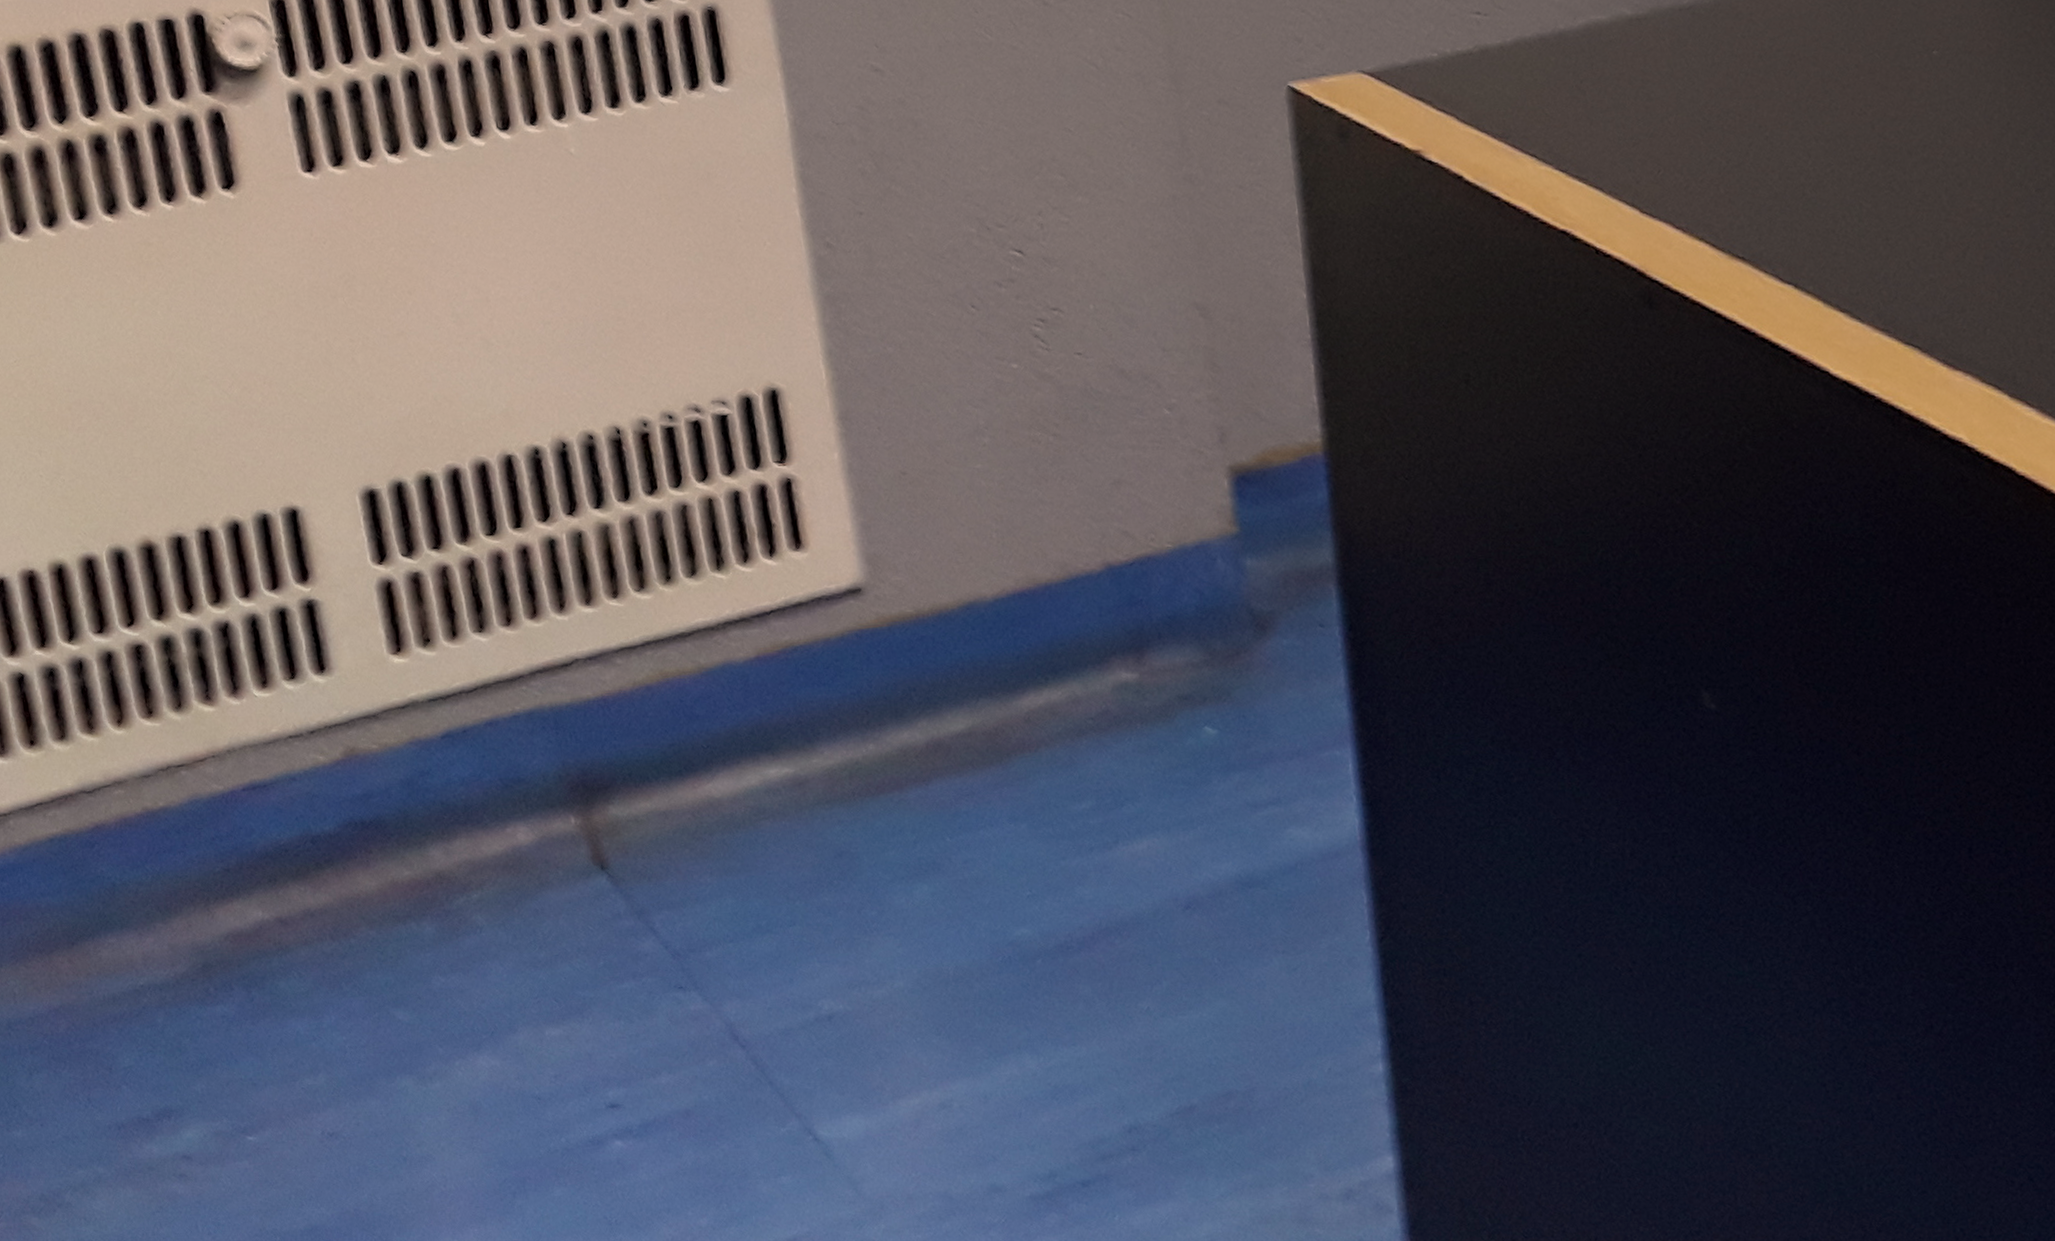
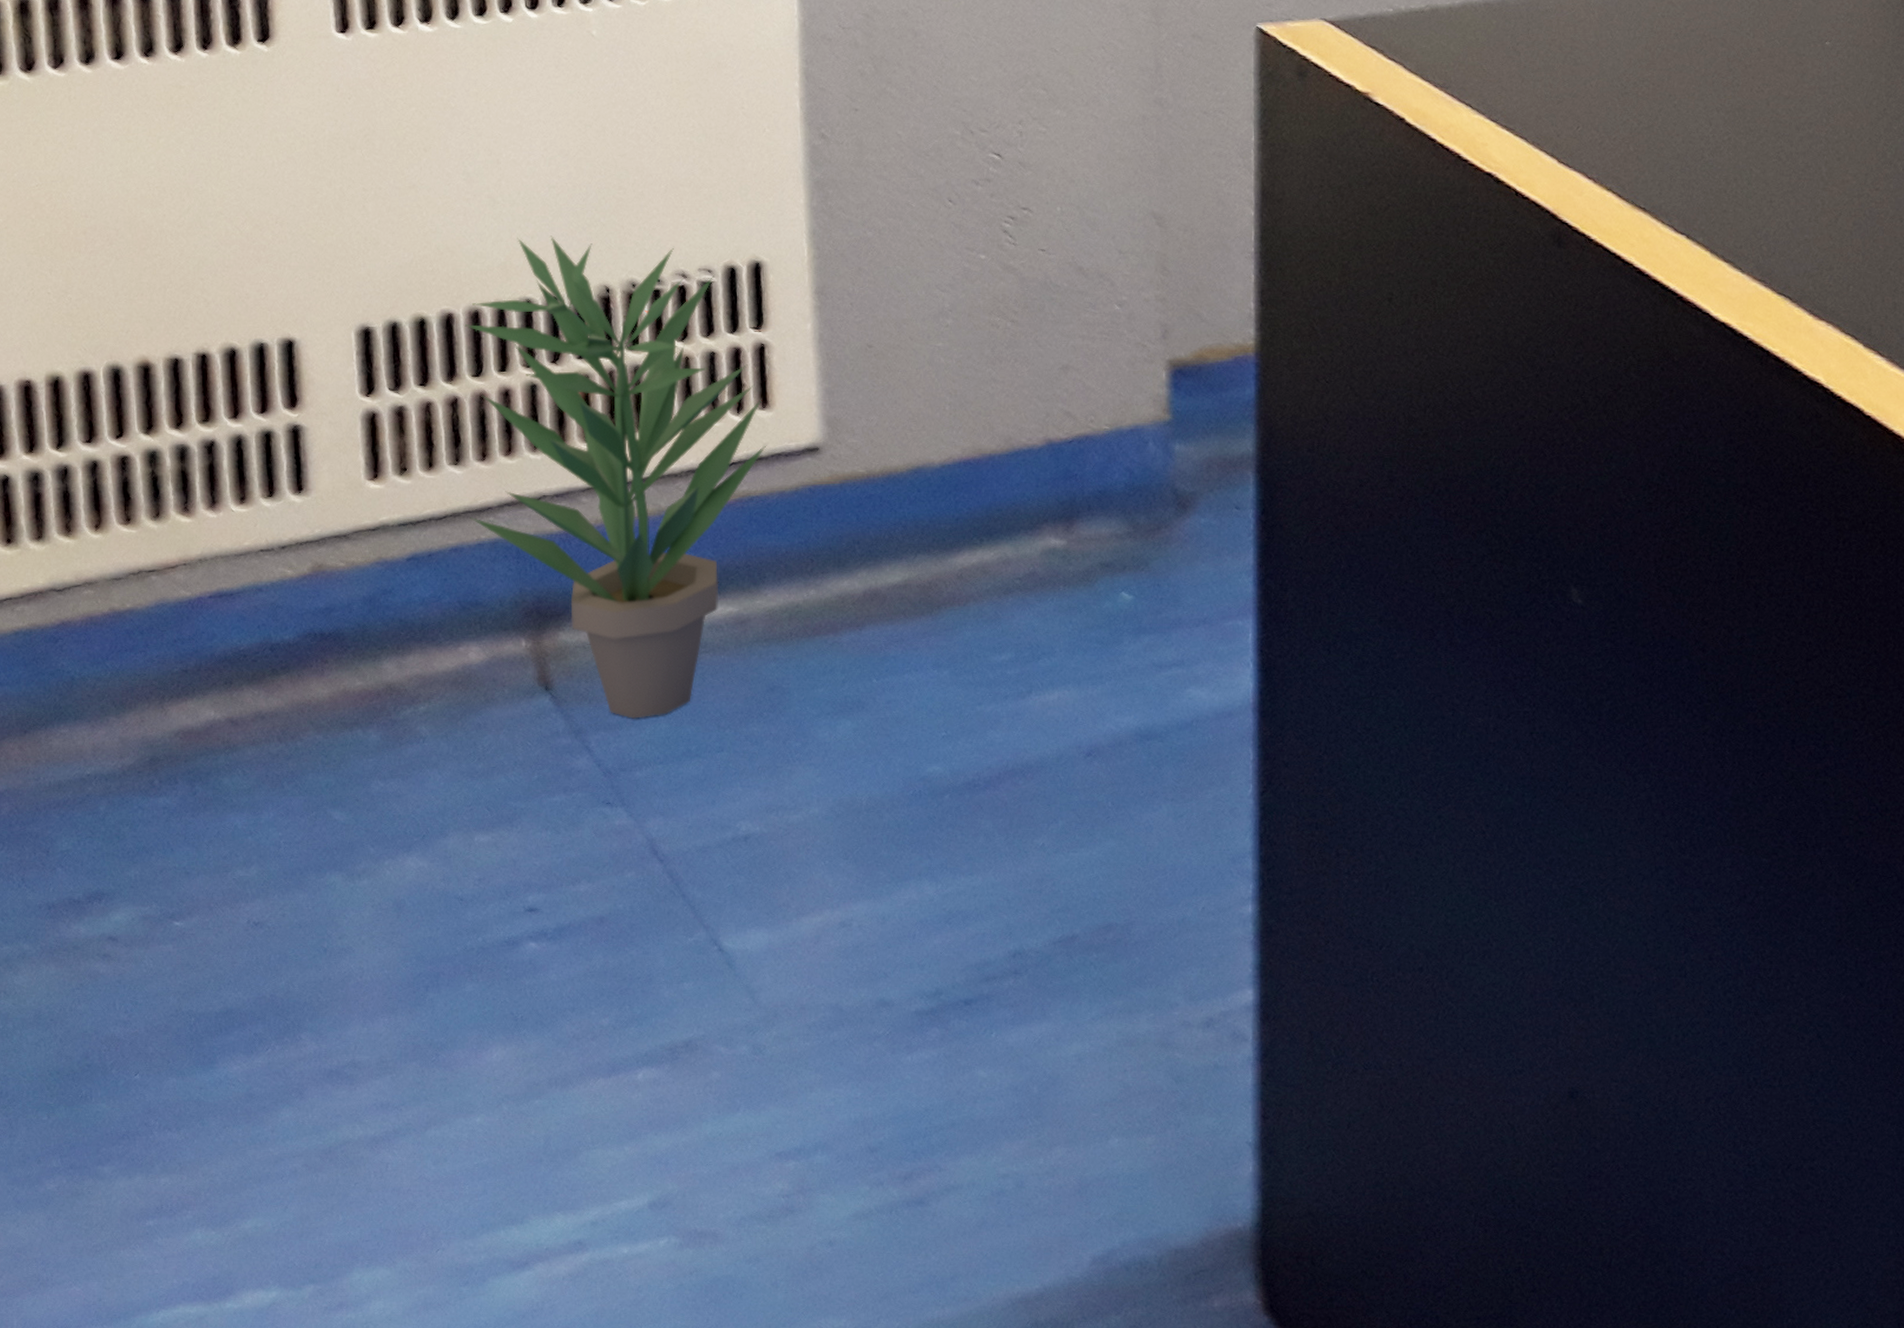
potted plant: none [472,376,806,895] -> present [464,236,767,719]

